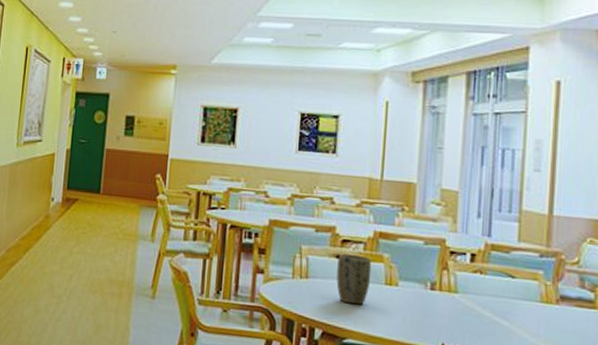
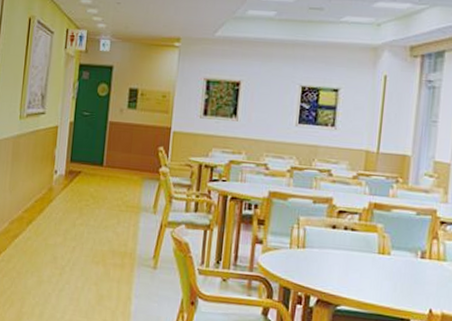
plant pot: present [336,253,372,305] -> none [332,224,366,274]

